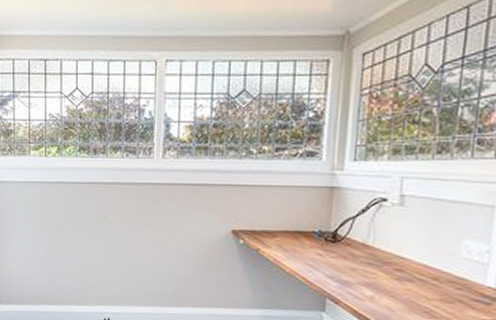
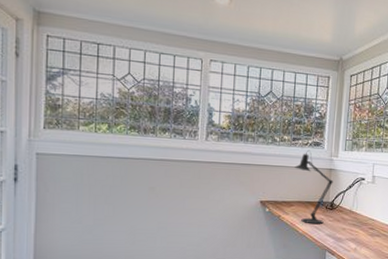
desk lamp: none [278,162,337,262] -> present [294,150,334,225]

